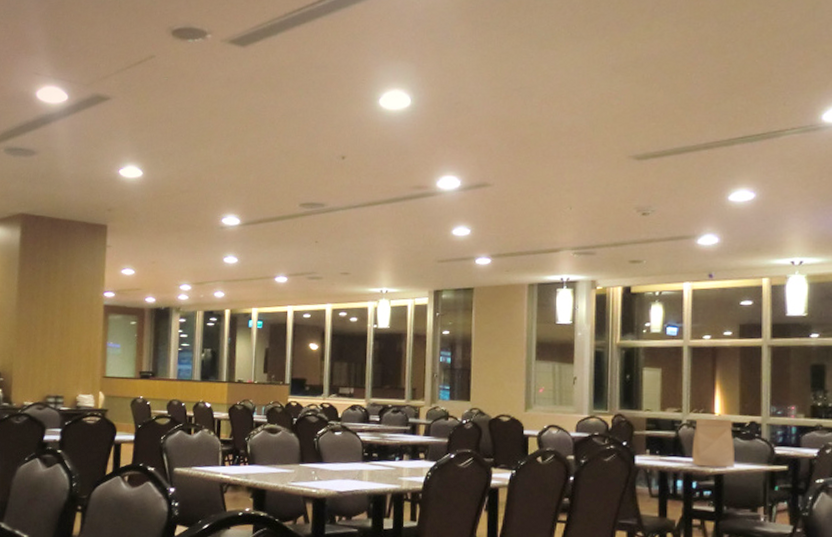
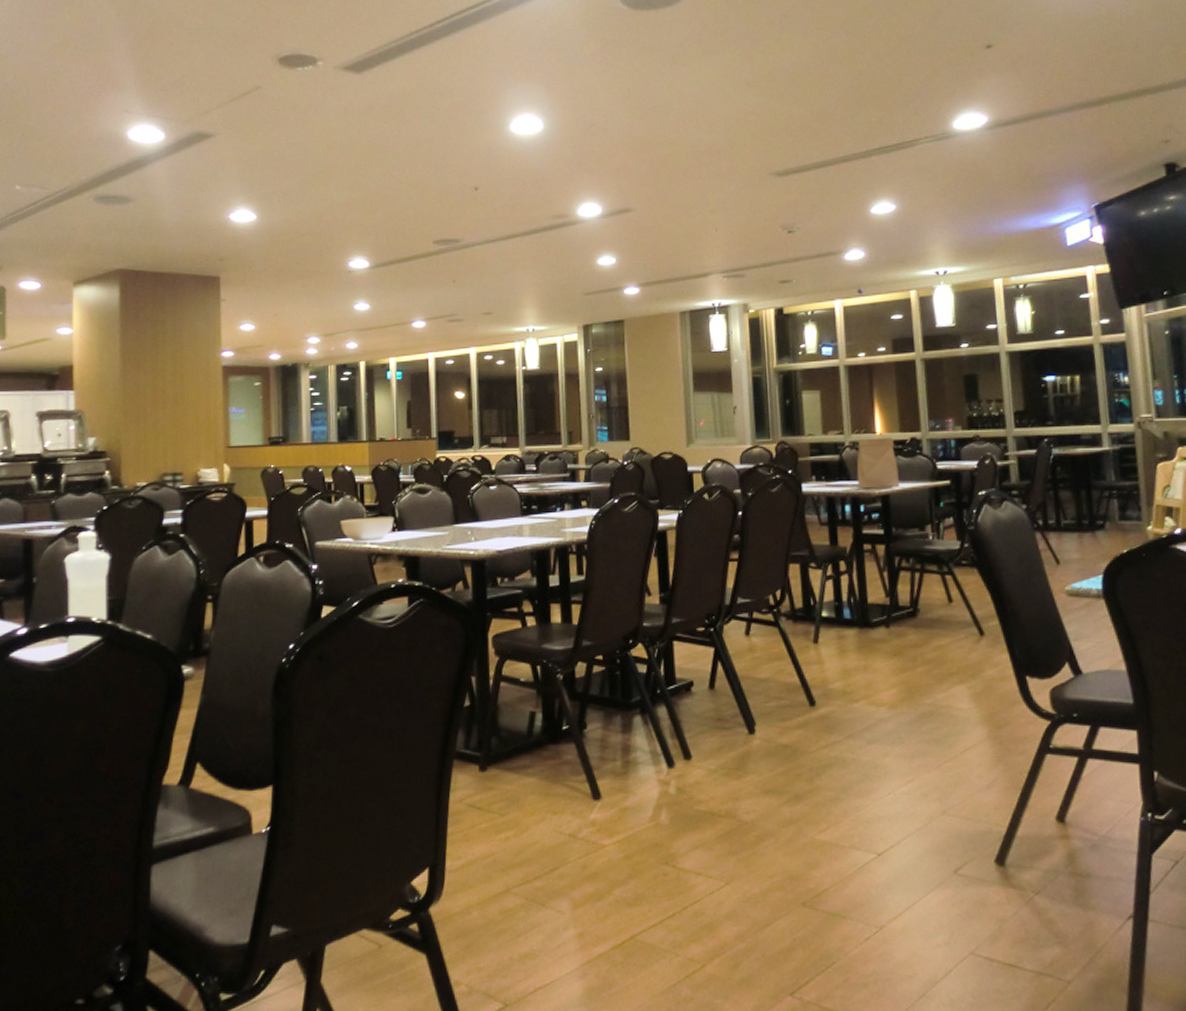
bowl: none [196,450,247,472] -> present [339,517,395,542]

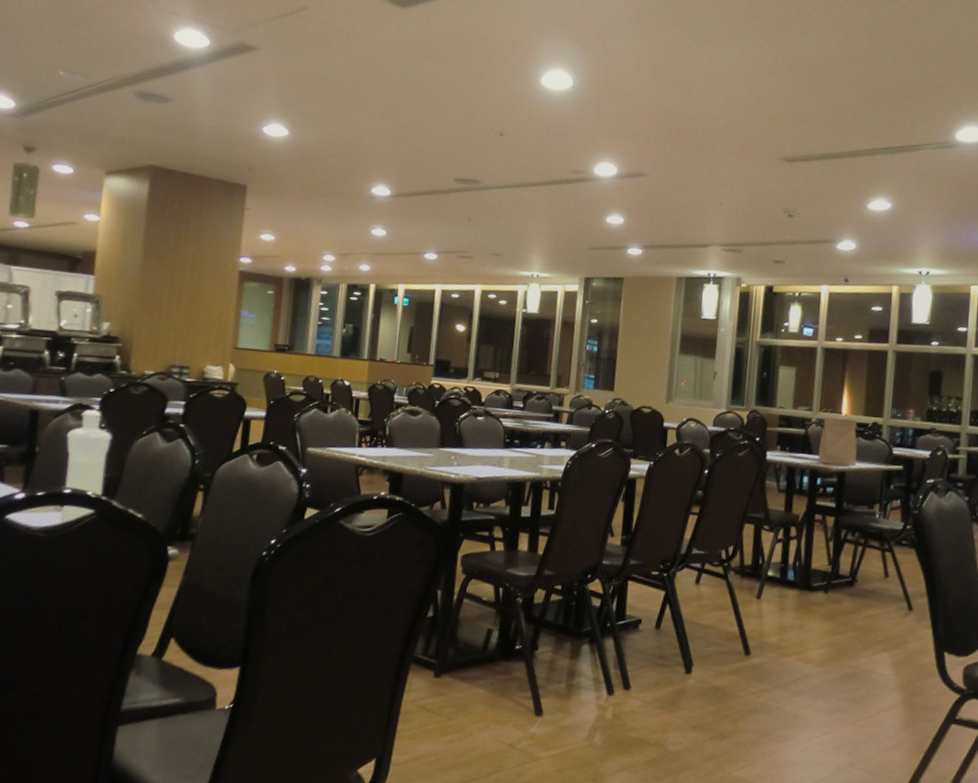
bowl: present [339,517,395,542] -> none [332,430,385,454]

